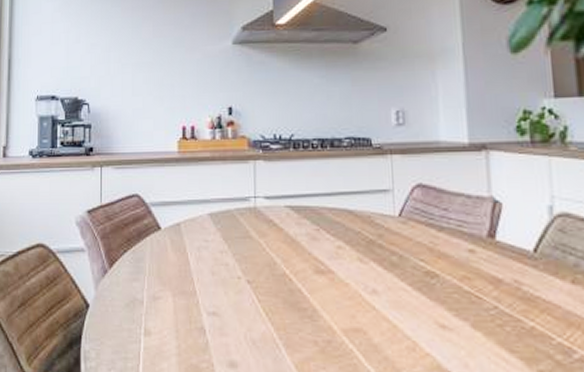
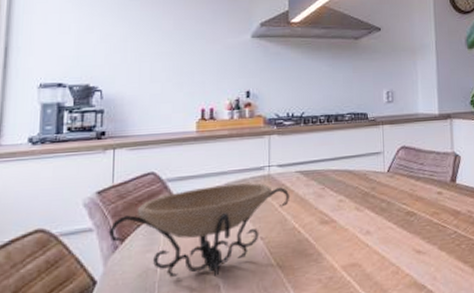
decorative bowl: none [98,214,280,320] -> present [108,182,290,278]

